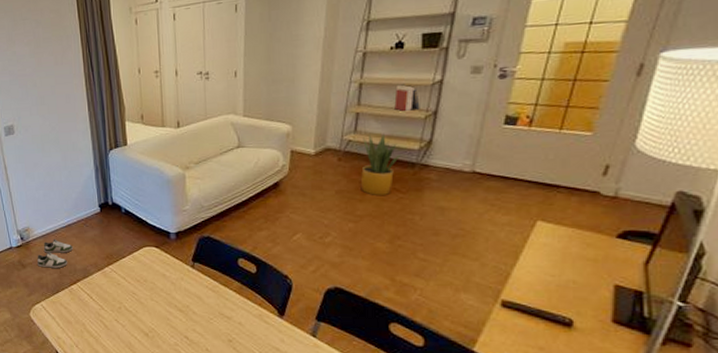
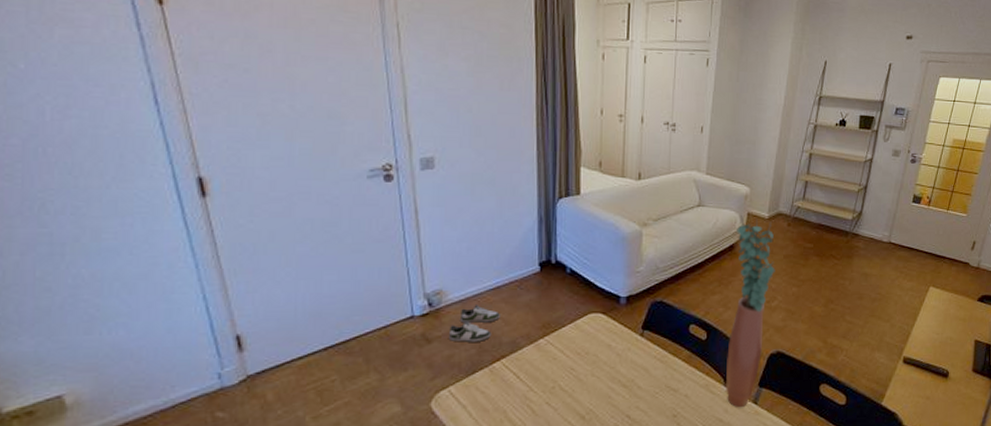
vase: none [279,153,327,340] -> present [726,215,775,408]
planter: present [360,133,403,195] -> none [804,202,839,261]
books: present [394,84,420,112] -> none [836,158,855,184]

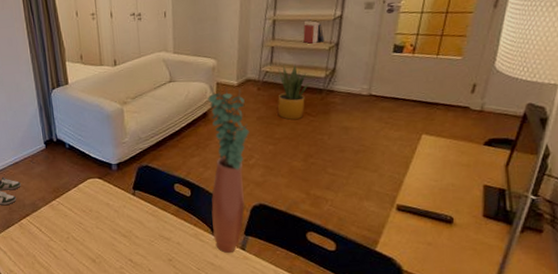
planter: none [804,202,839,261] -> present [277,64,312,120]
books: none [836,158,855,184] -> present [303,20,325,45]

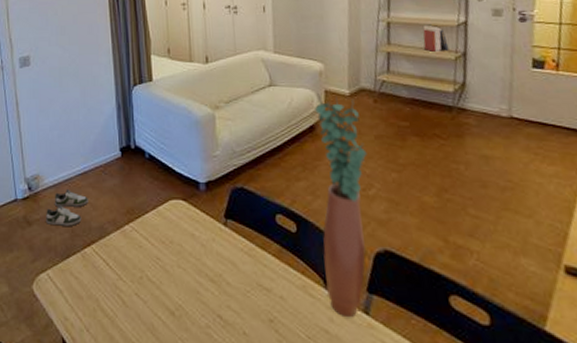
planter: present [277,64,312,120] -> none [396,74,438,141]

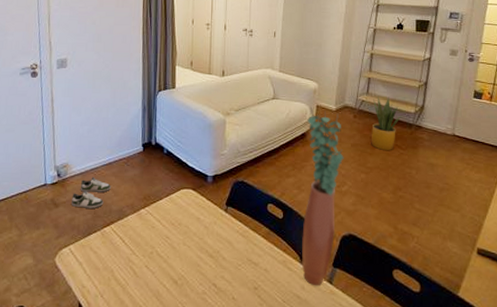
planter: none [396,74,438,141] -> present [371,96,403,150]
books: present [423,24,449,53] -> none [396,58,415,81]

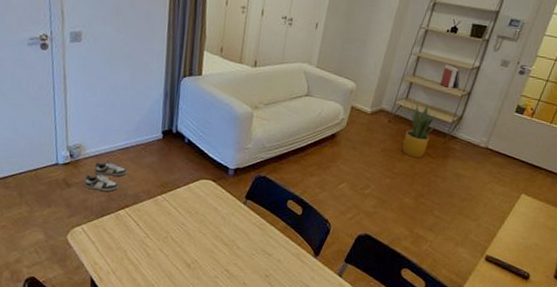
vase: present [302,107,344,286] -> none [314,108,374,278]
books: none [396,58,415,81] -> present [440,64,460,89]

